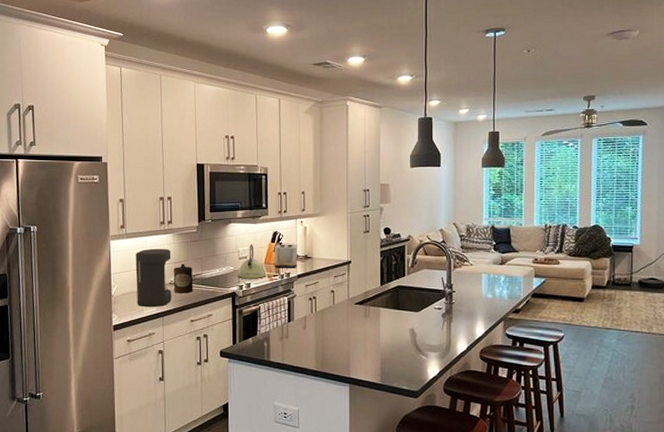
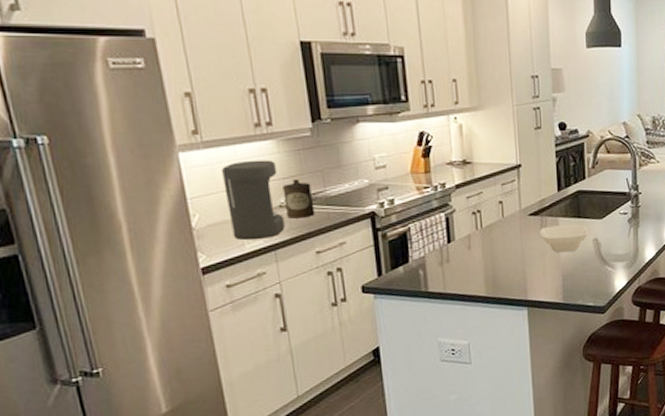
kettle: present [237,243,267,279] -> none [374,148,415,195]
toaster: present [274,244,299,268] -> none [421,146,456,178]
bowl: none [364,315,406,339] -> present [540,224,588,253]

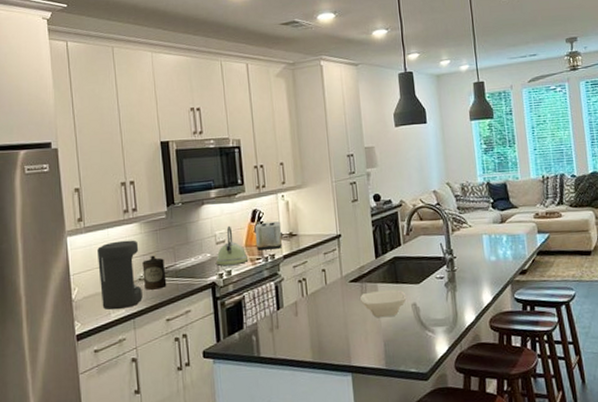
kettle: none [374,148,415,195] -> present [215,225,249,266]
toaster: none [421,146,456,178] -> present [254,221,283,250]

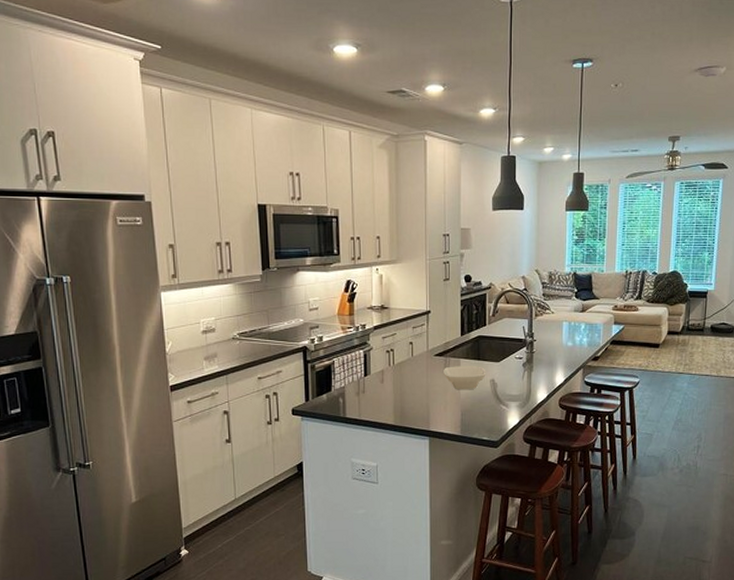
coffee maker: present [97,240,143,310] -> none [192,300,235,364]
canister: present [142,255,167,290] -> none [236,316,260,349]
kettle: present [215,225,249,266] -> none [307,293,340,332]
toaster: present [254,221,283,250] -> none [348,293,375,320]

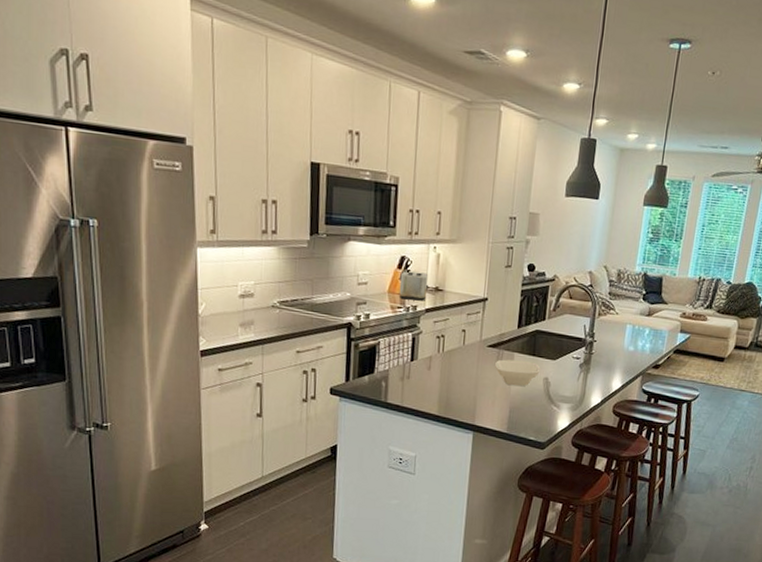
toaster: none [348,293,375,320] -> present [399,271,429,301]

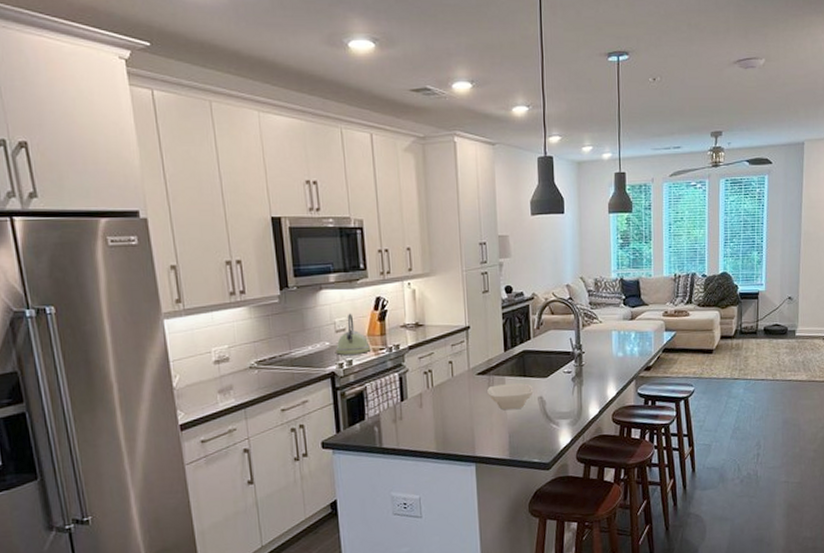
kettle: none [354,267,390,310] -> present [335,313,371,356]
toaster: present [399,271,429,301] -> none [378,310,409,340]

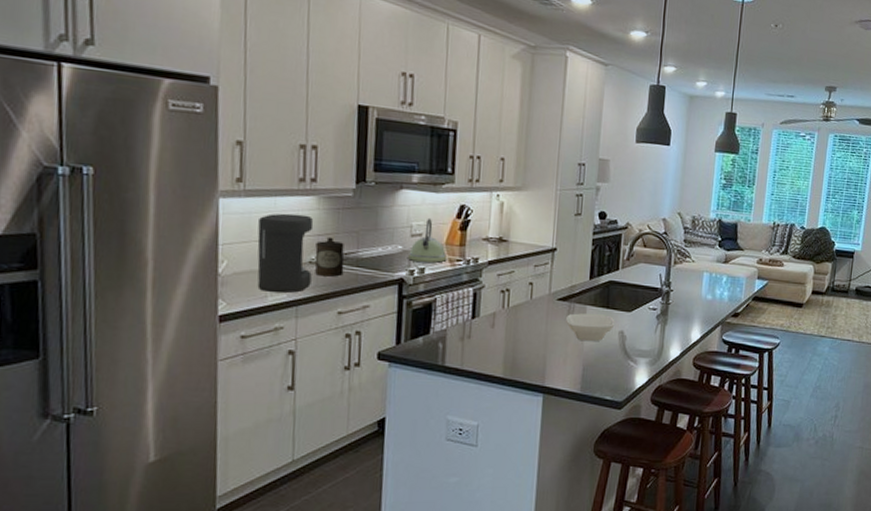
coffee maker: none [200,325,254,399] -> present [257,213,314,293]
canister: none [253,342,281,379] -> present [314,237,345,277]

